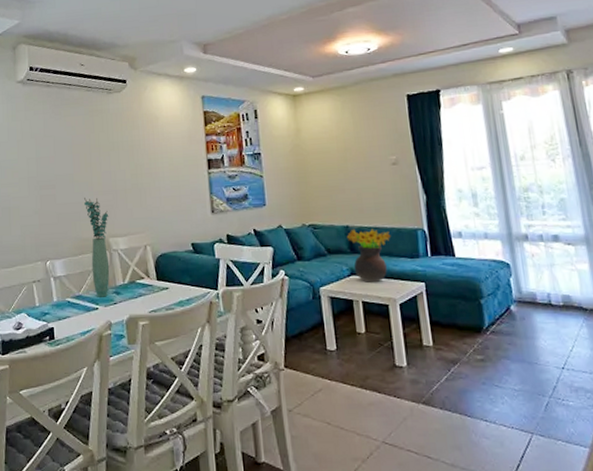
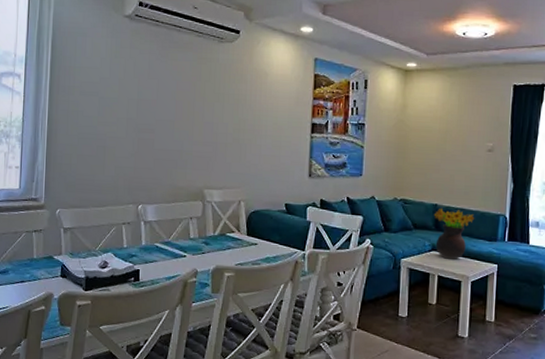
vase: present [84,198,110,297] -> none [183,146,207,246]

